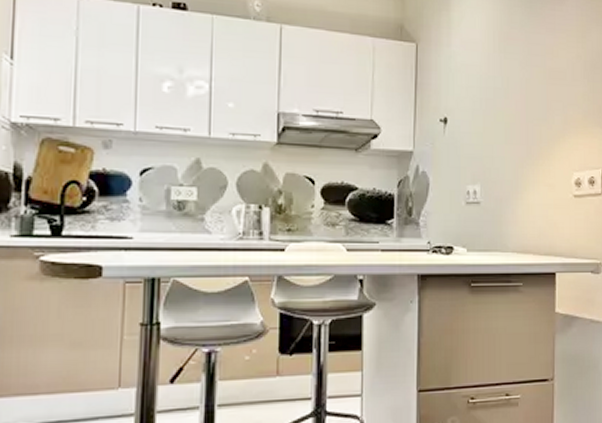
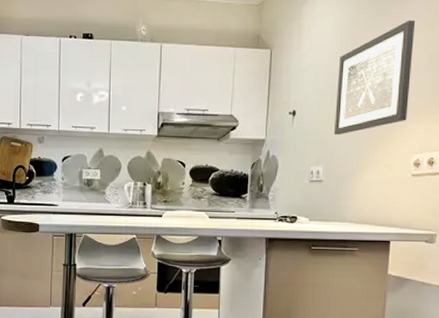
wall art: none [491,23,569,149] -> present [334,20,416,135]

